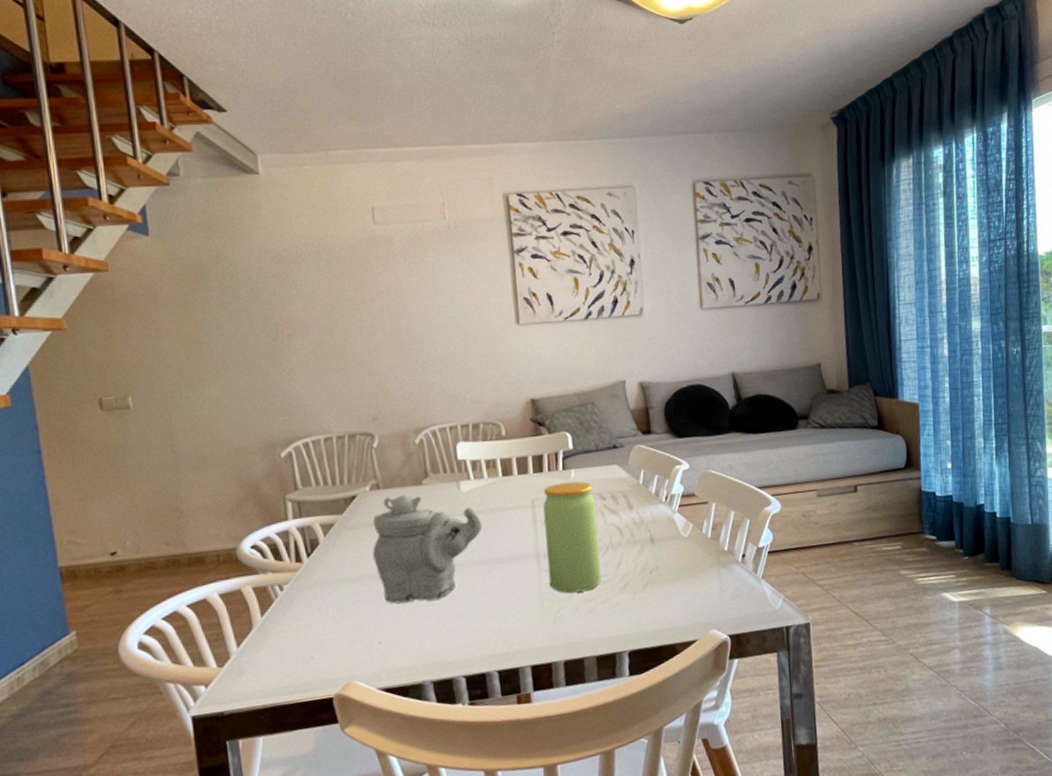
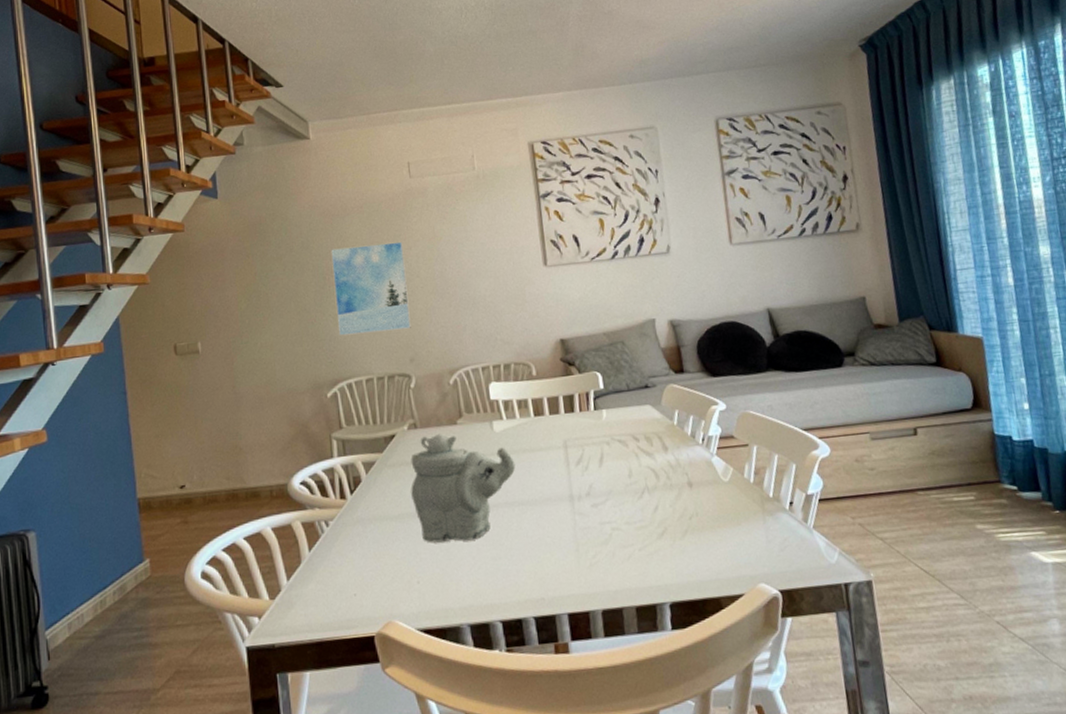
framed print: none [284,293,374,392] -> present [331,241,411,336]
jar: present [543,481,602,594] -> none [575,422,638,539]

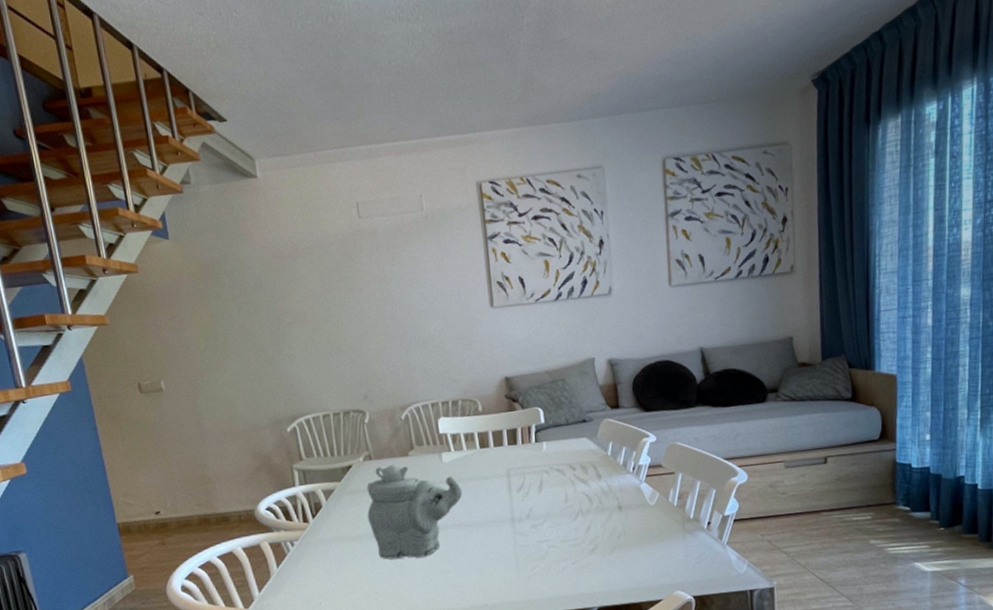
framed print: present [331,241,411,336] -> none [284,283,364,375]

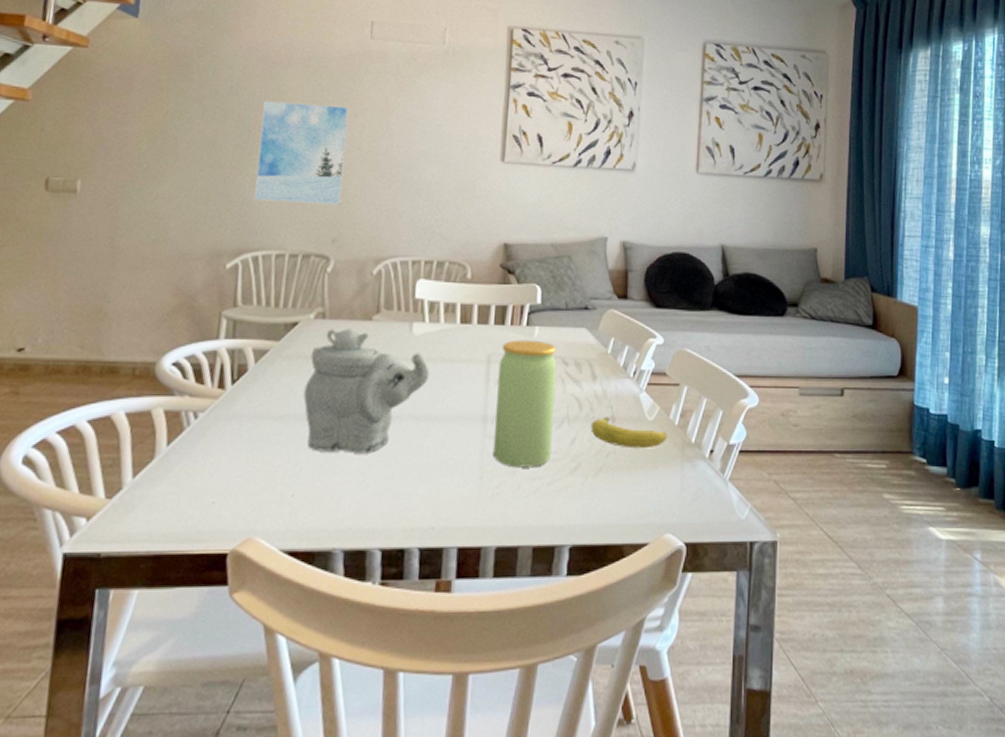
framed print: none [284,283,364,375] -> present [254,100,349,205]
jar: none [517,453,572,554] -> present [492,340,557,468]
fruit: none [601,506,669,529] -> present [591,416,668,449]

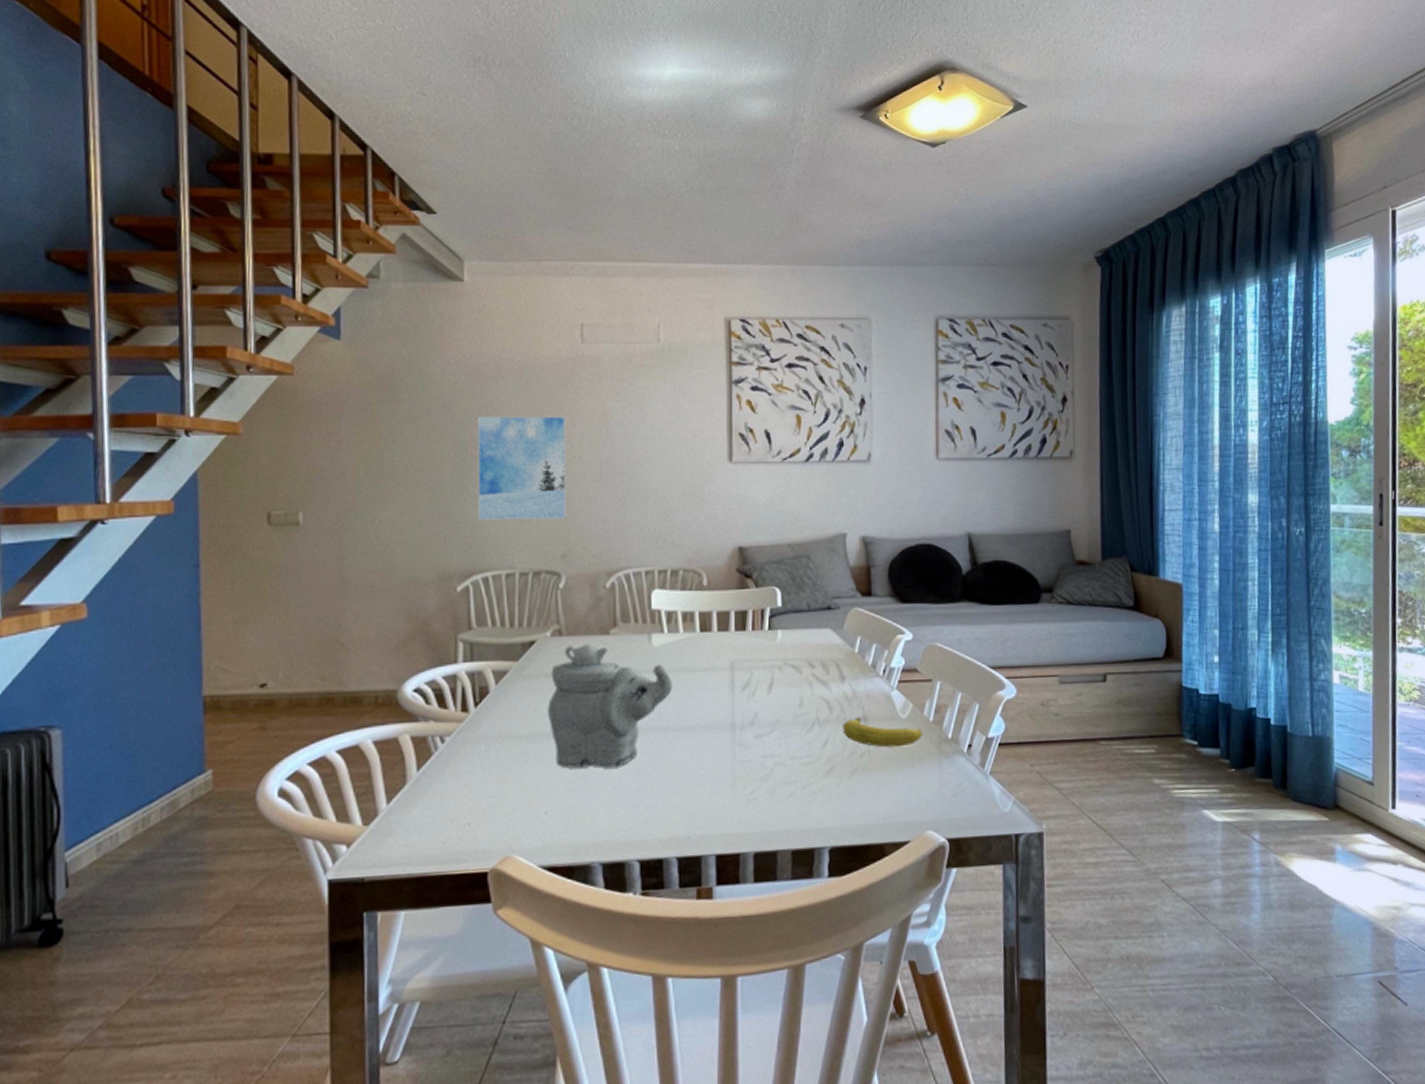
jar: present [492,340,557,468] -> none [743,644,804,774]

